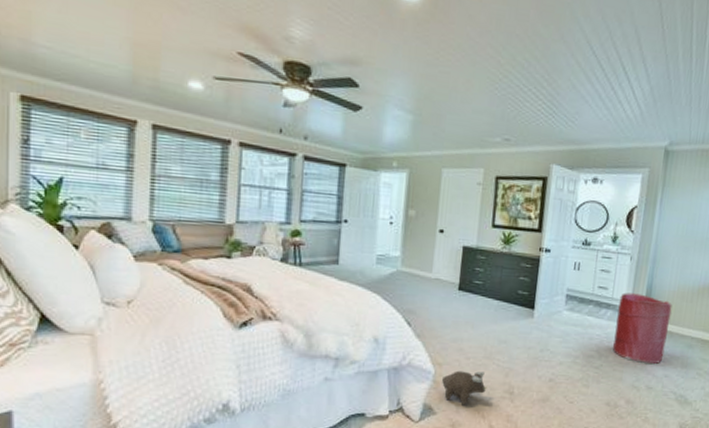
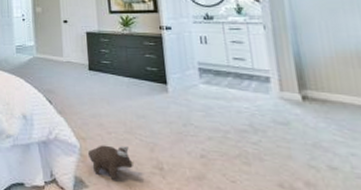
laundry hamper: present [613,292,672,365] -> none [262,62,342,141]

